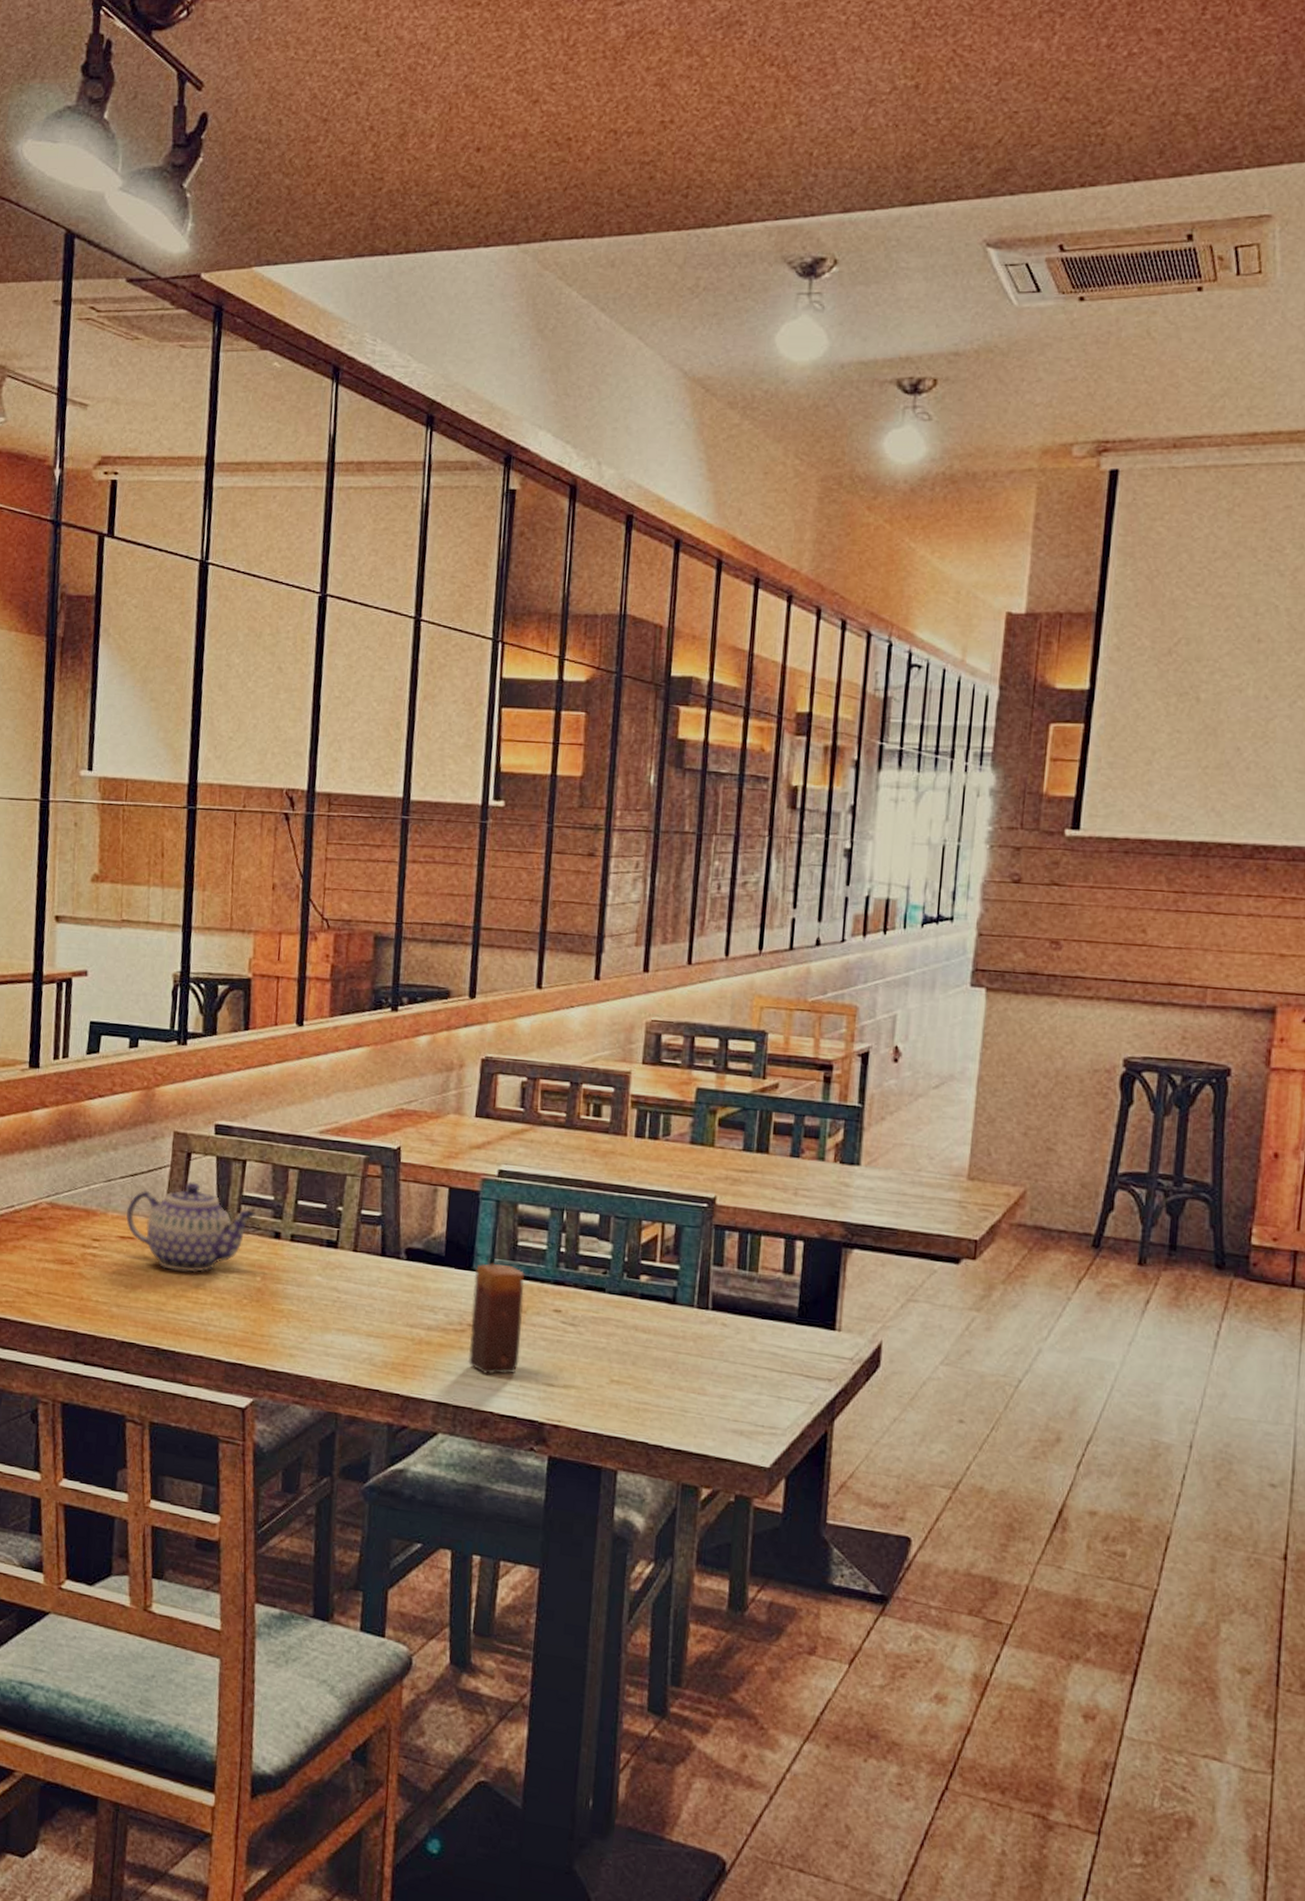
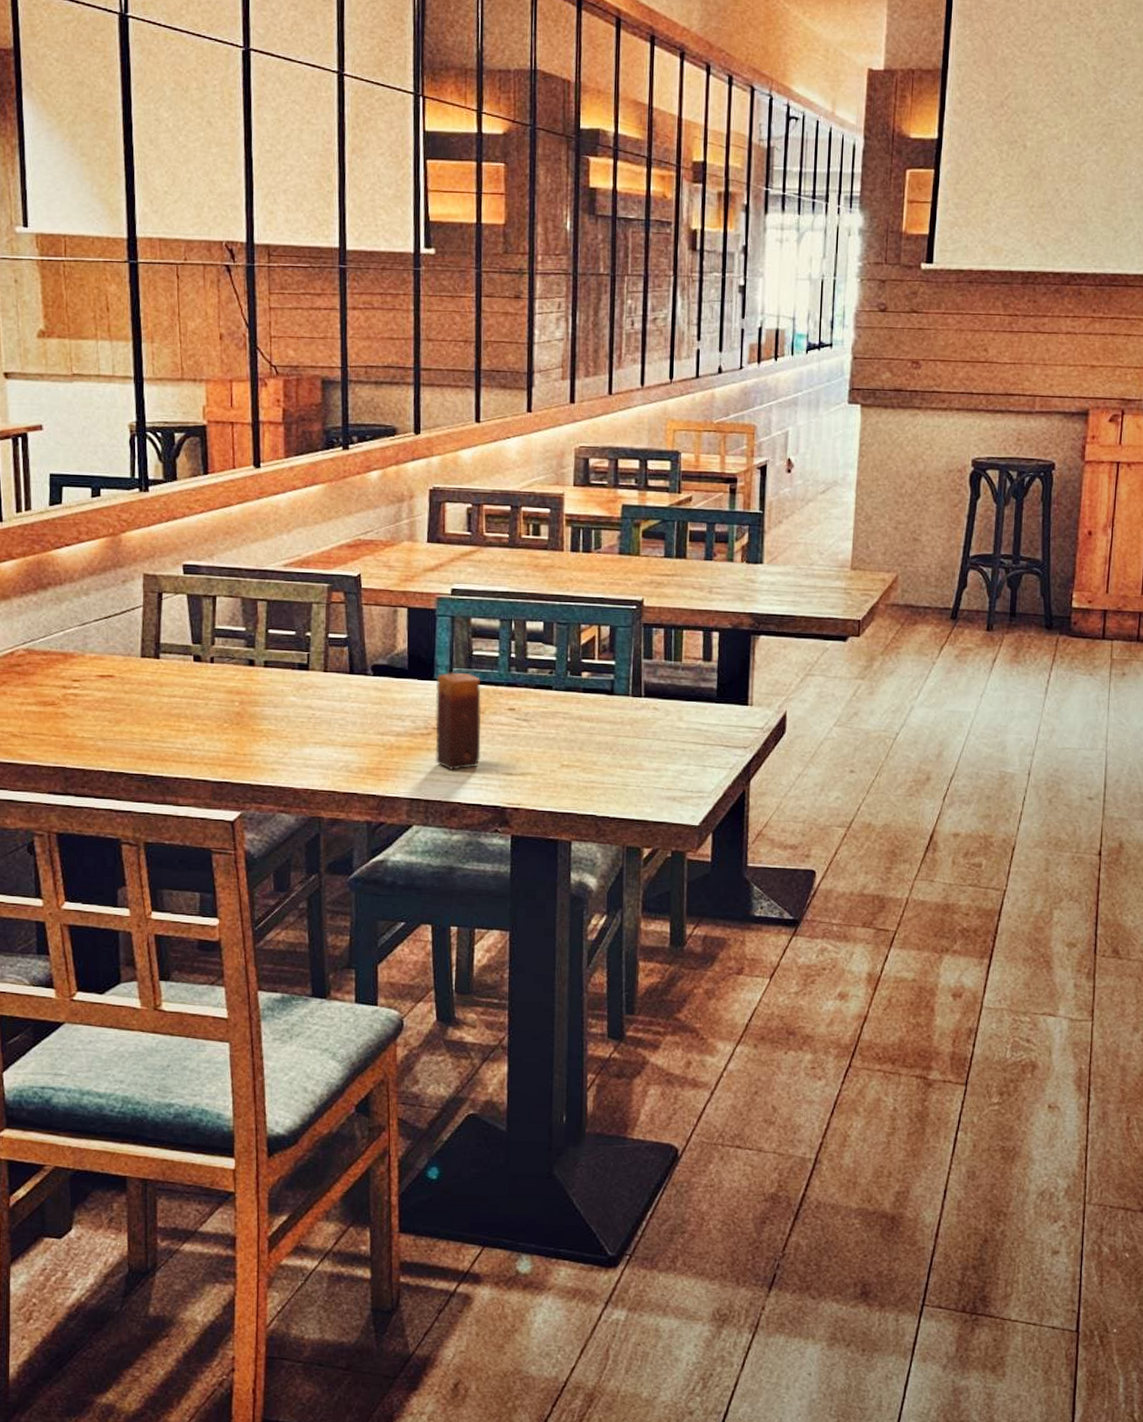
teapot: present [126,1181,257,1273] -> none [104,619,230,703]

